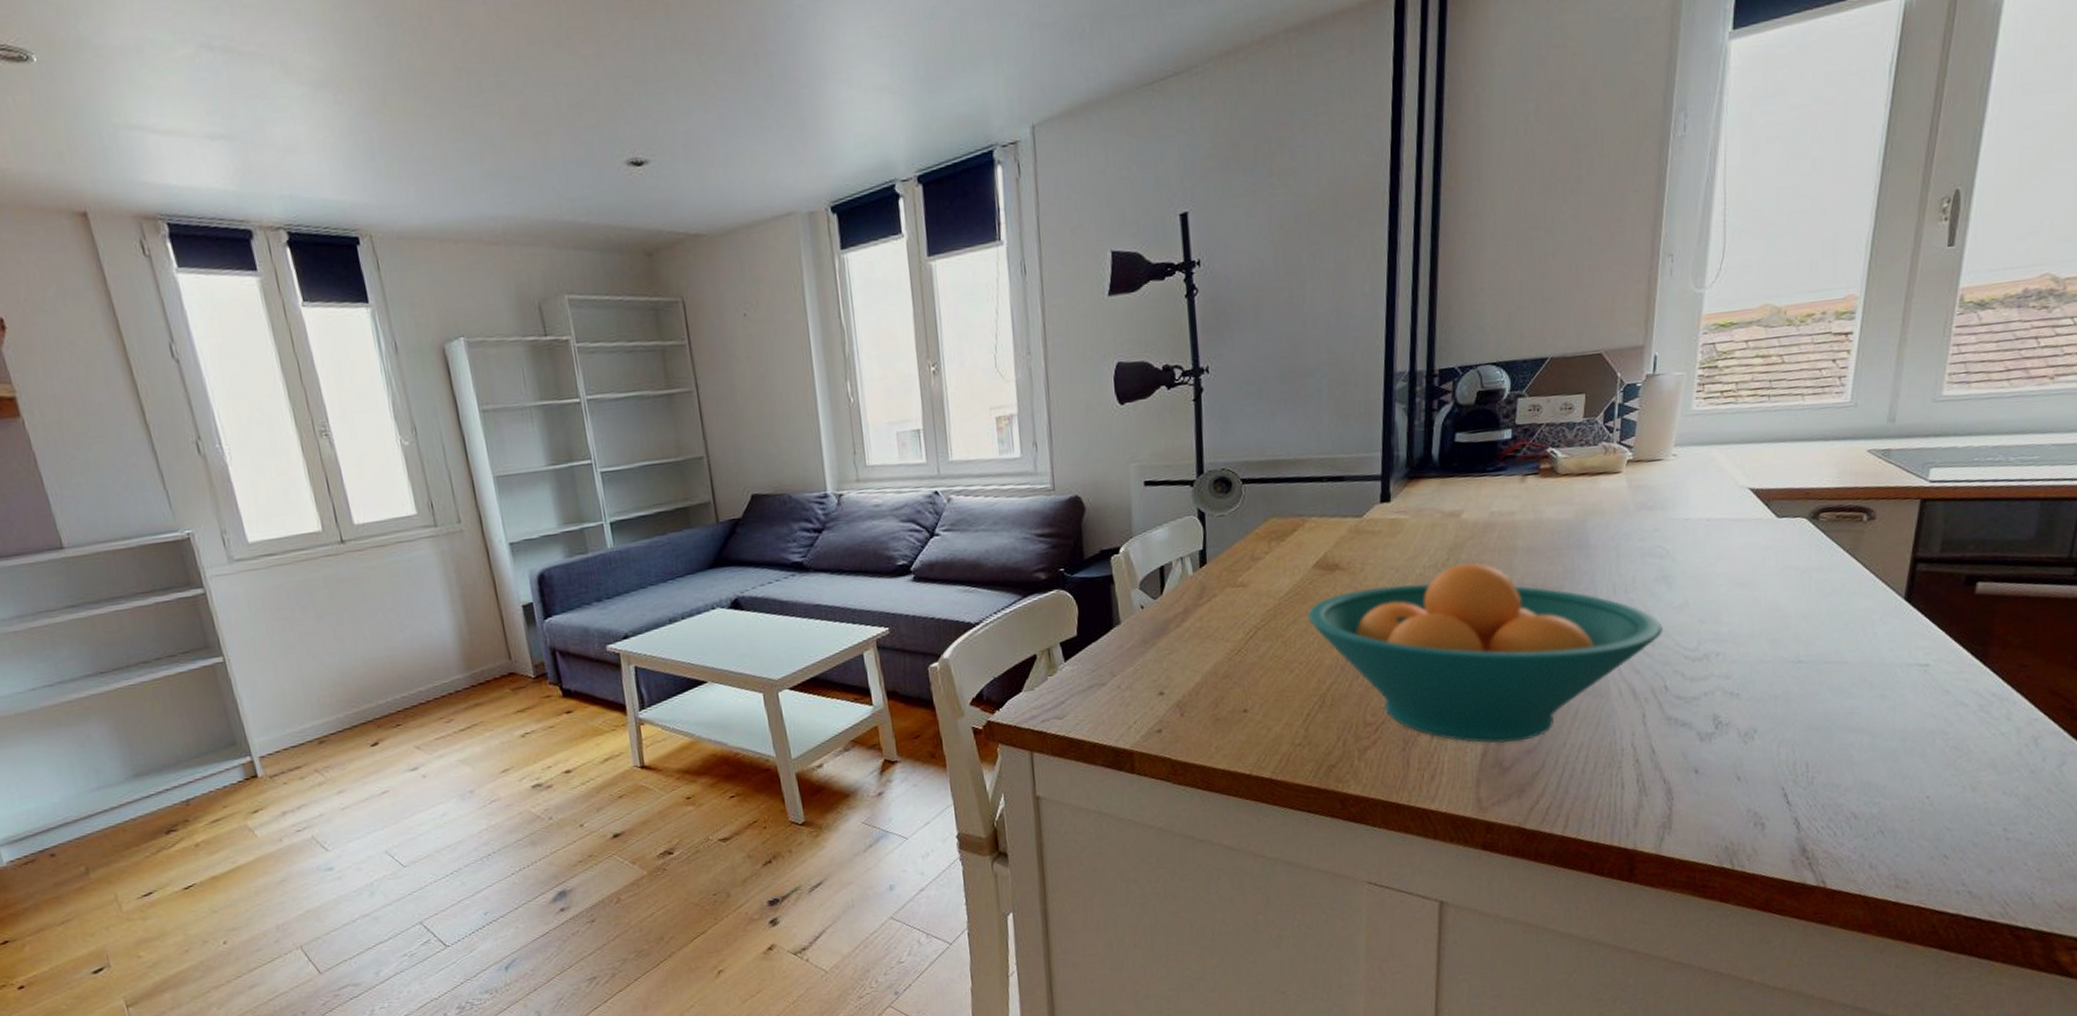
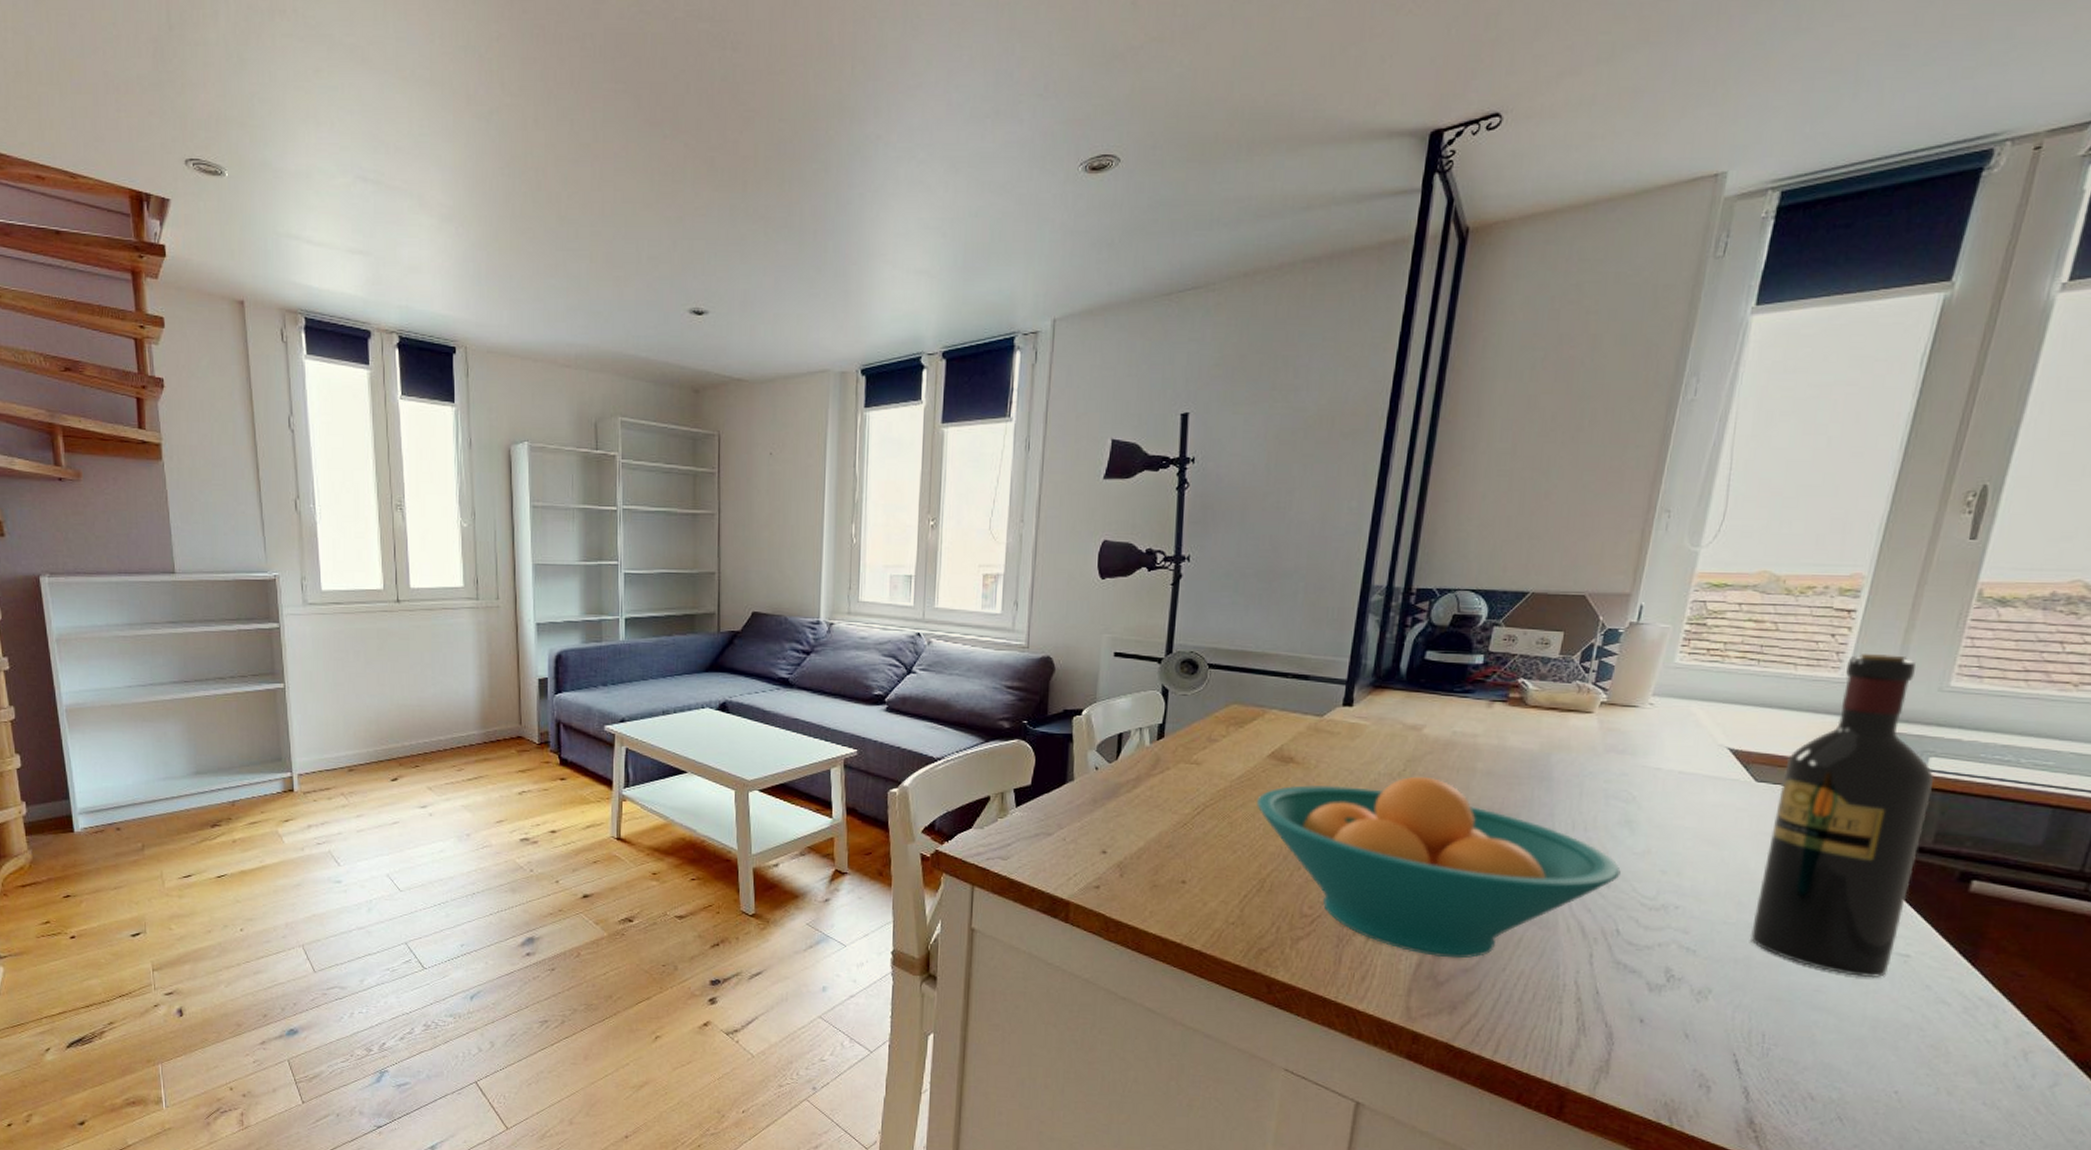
wine bottle: none [1787,371,1936,694] -> present [1751,654,1934,978]

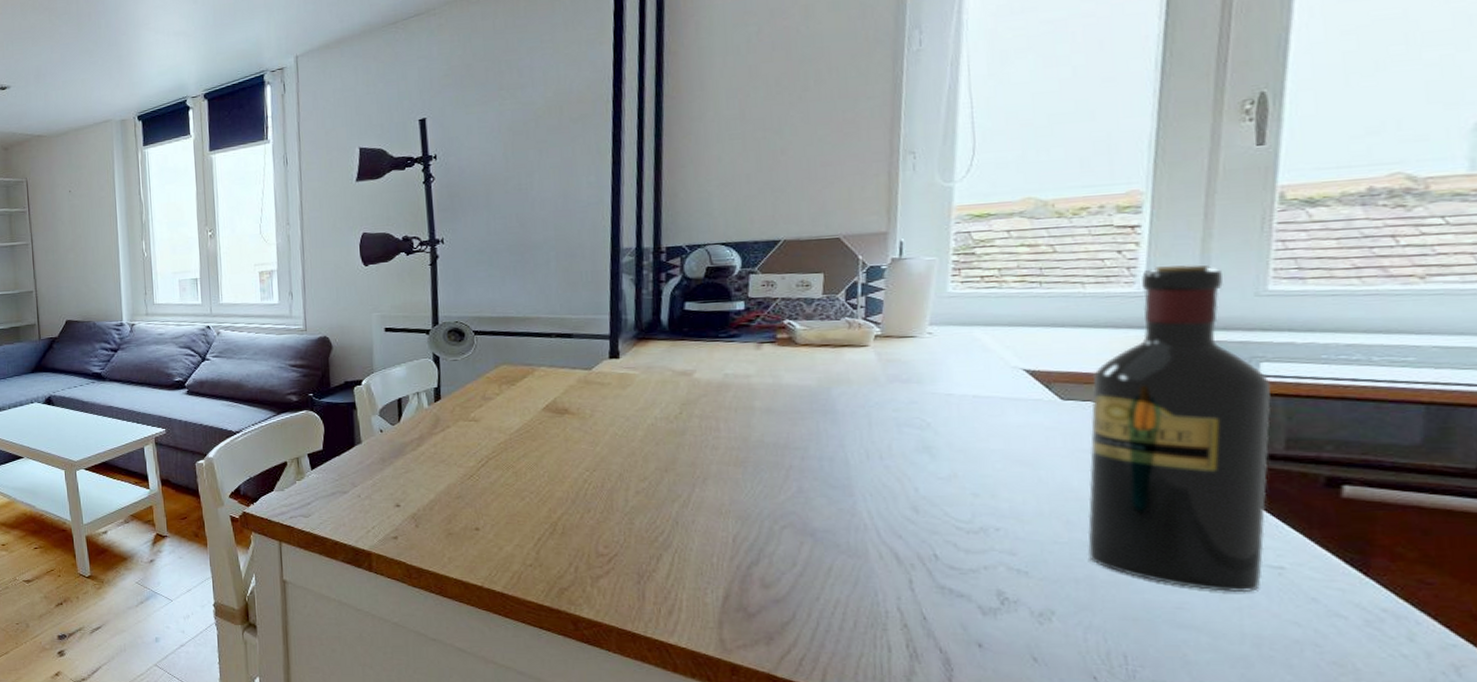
fruit bowl: present [1257,776,1621,959] -> none [538,418,928,590]

